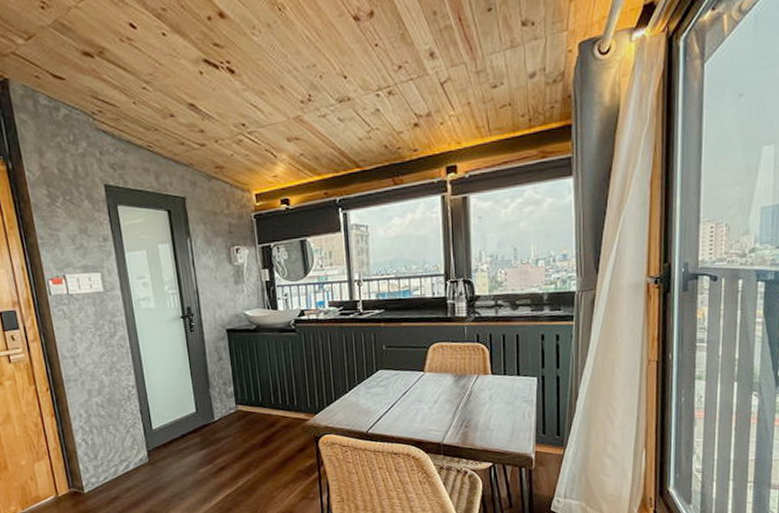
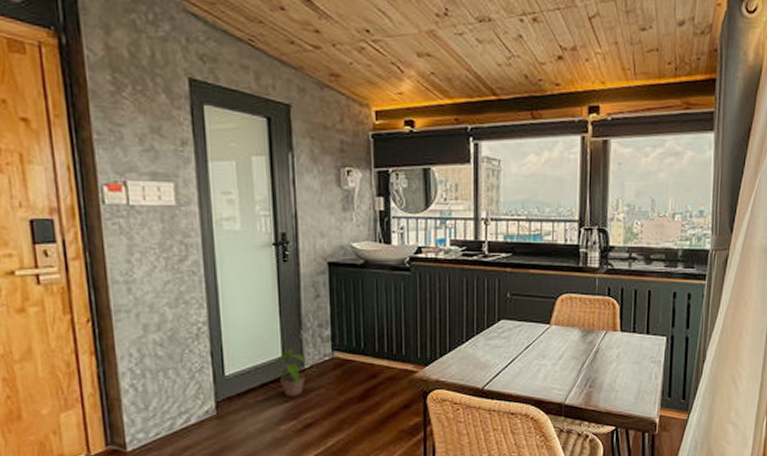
potted plant: none [189,404,218,445] -> present [272,348,308,396]

